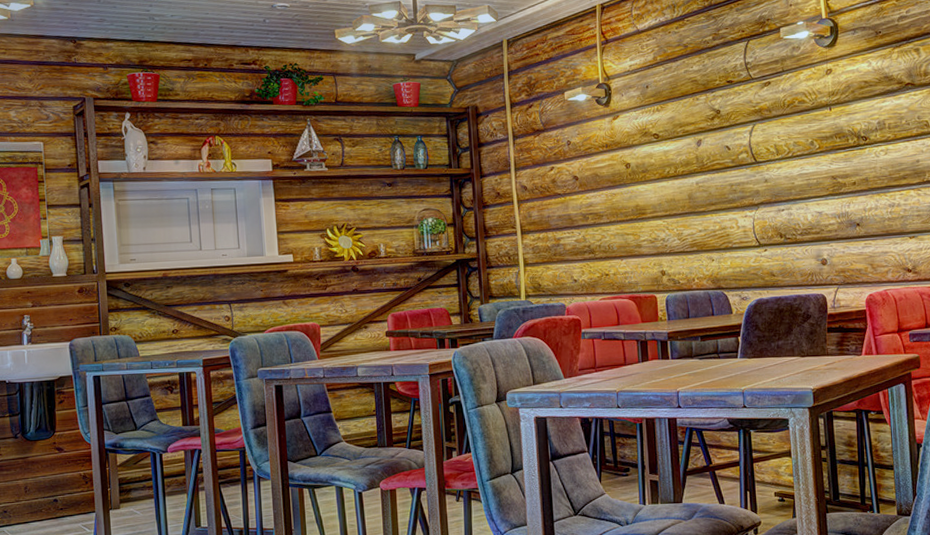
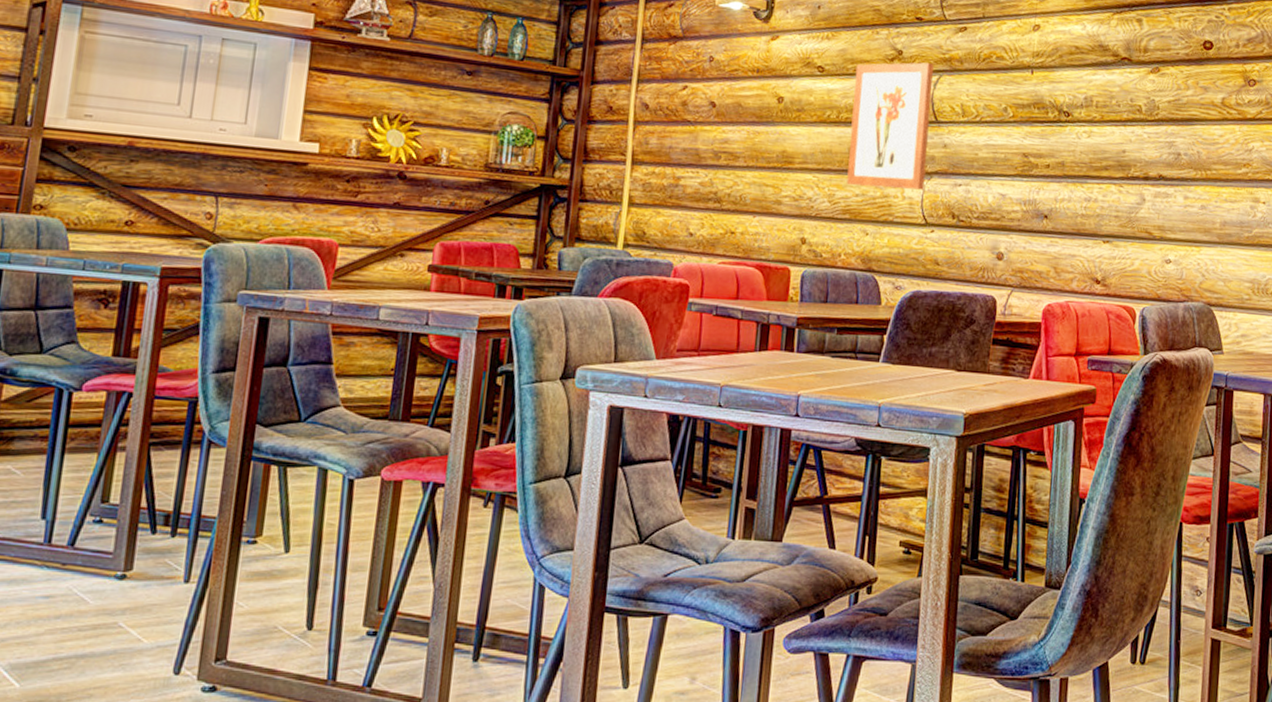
wall art: none [684,116,754,224] -> present [846,62,934,190]

